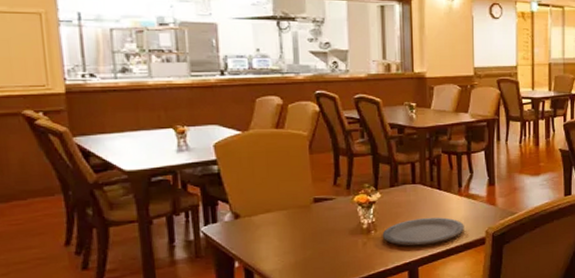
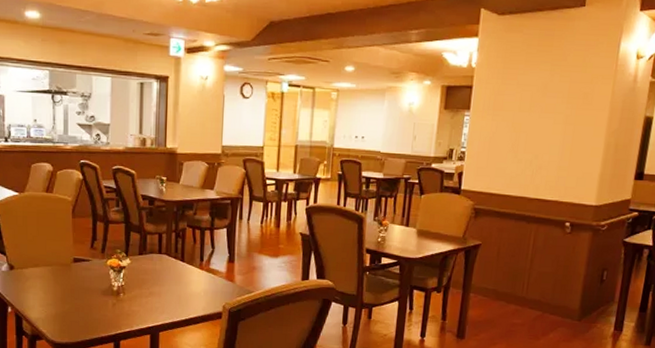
plate: present [382,217,464,246] -> none [129,286,203,313]

